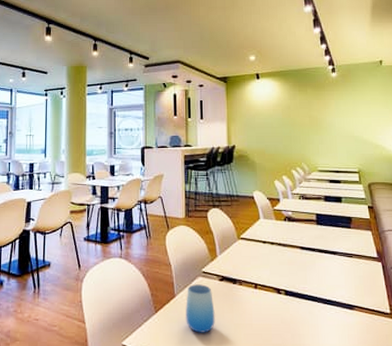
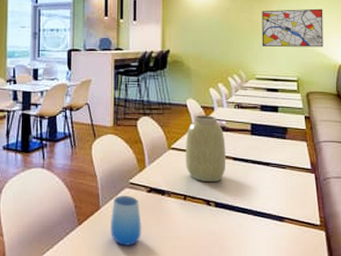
vase: none [254,206,294,271] -> present [186,115,227,183]
wall art: none [320,103,382,140] -> present [262,8,323,48]

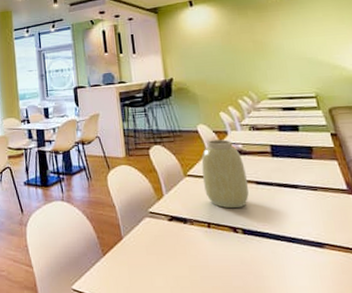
cup: present [110,196,141,246] -> none [134,225,168,276]
wall art: present [262,8,323,48] -> none [265,20,340,65]

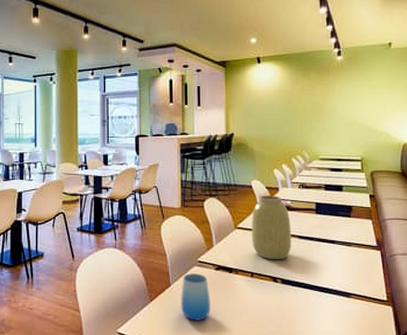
cup: none [134,225,168,276] -> present [181,273,210,321]

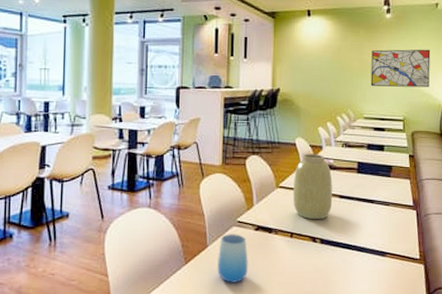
wall art: none [324,89,387,127] -> present [370,49,431,88]

